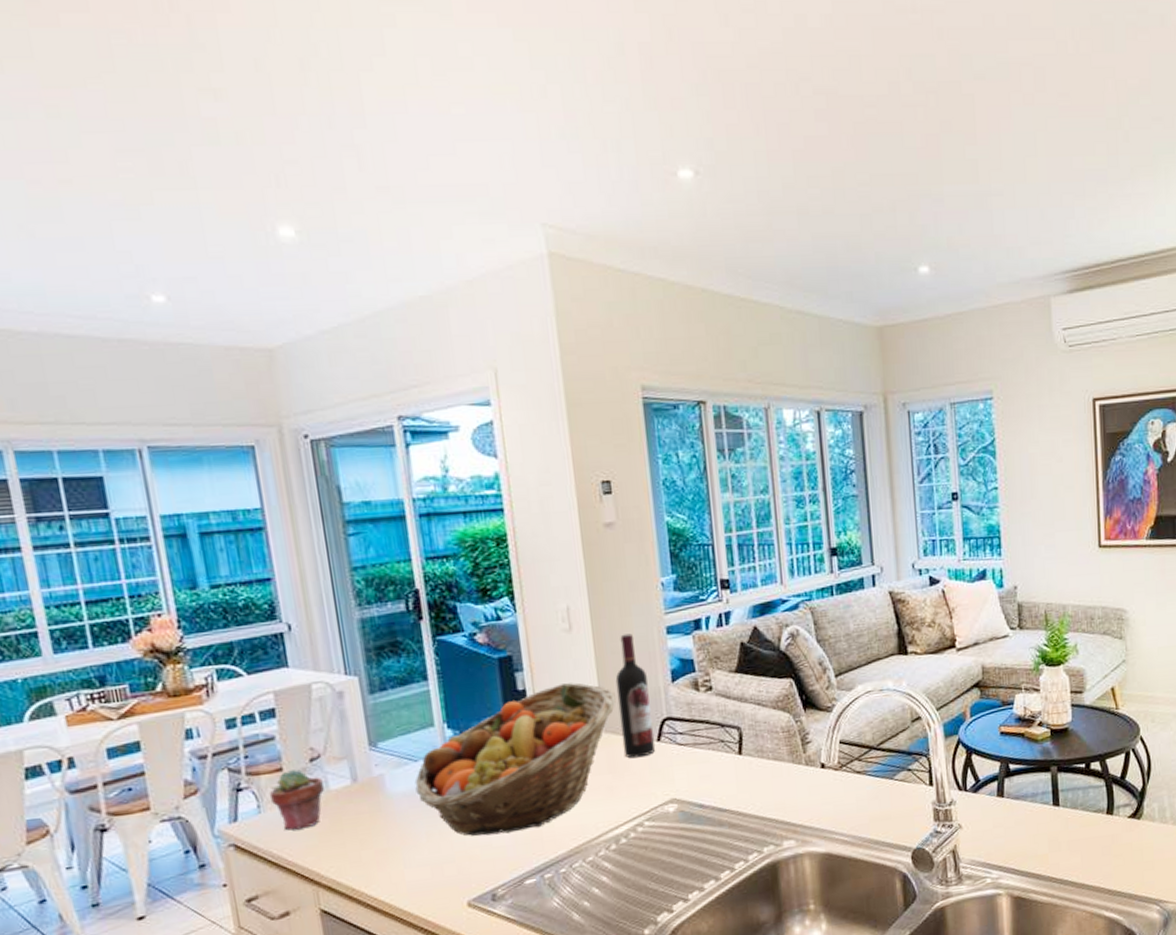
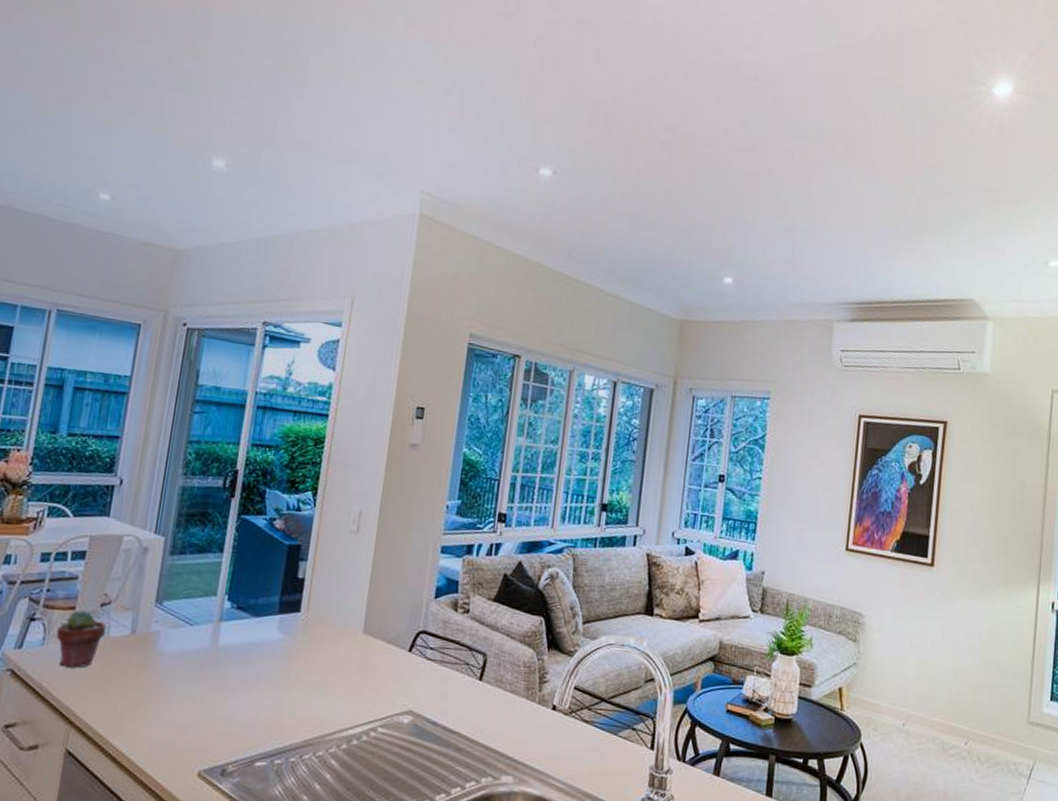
fruit basket: present [414,682,616,836] -> none [183,580,382,713]
wine bottle: present [615,633,656,758] -> none [375,545,414,664]

